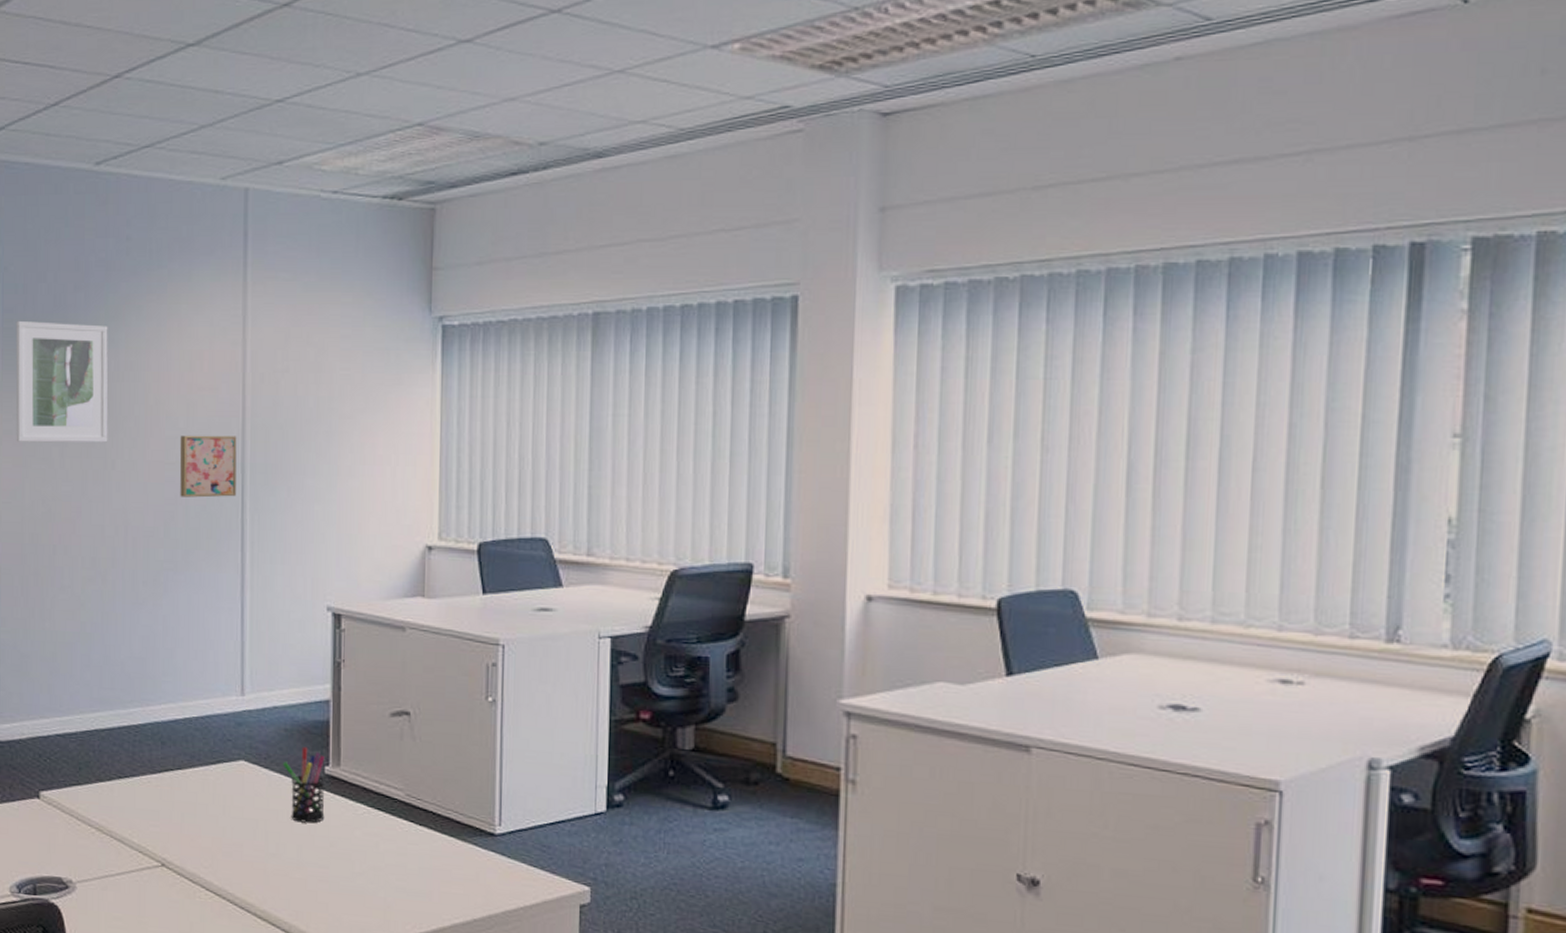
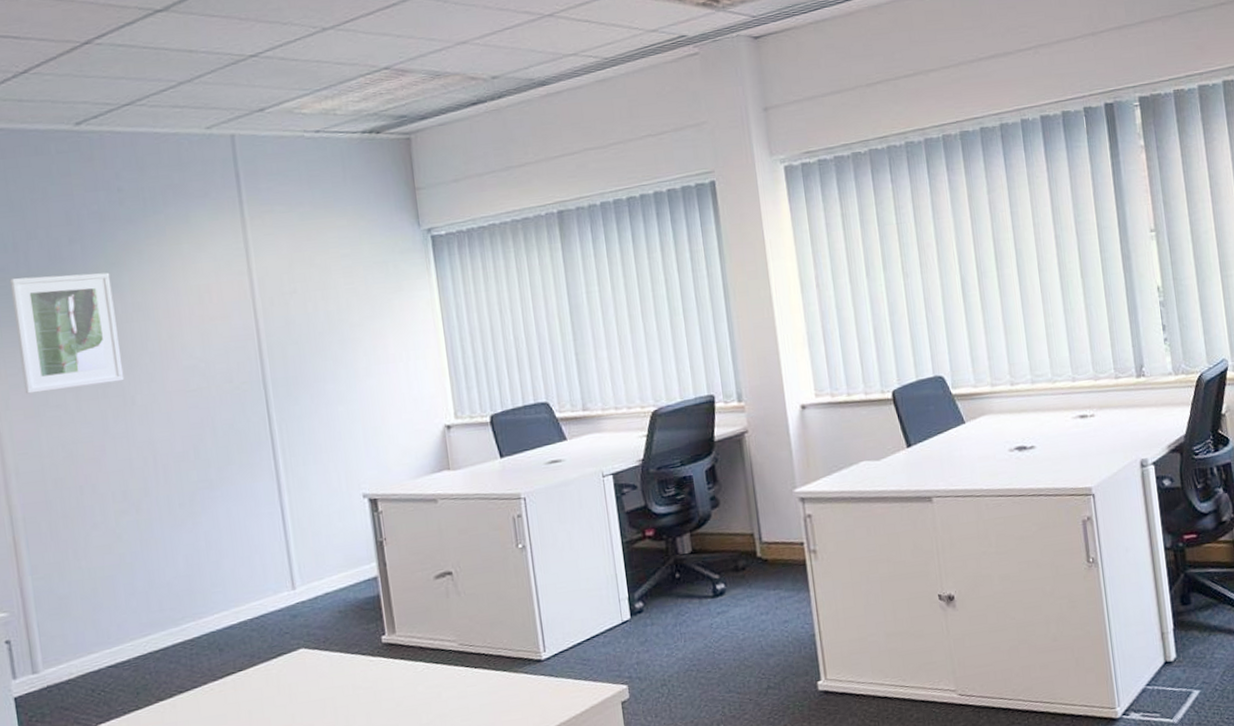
wall art: present [179,435,237,498] -> none [198,356,261,420]
pen holder: present [282,746,325,823] -> none [341,622,388,692]

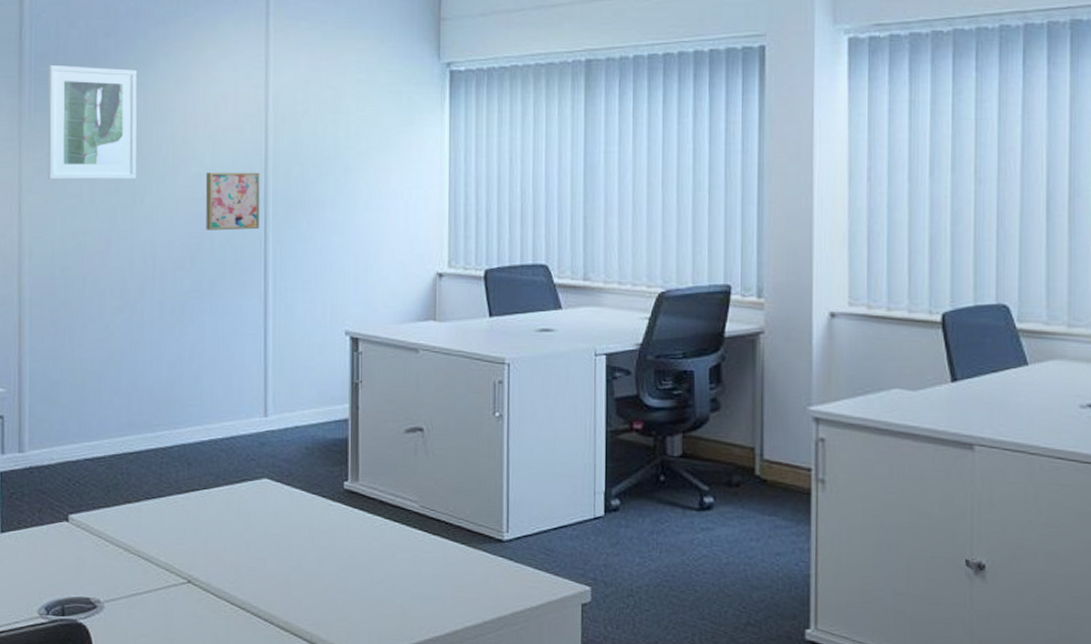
wall art: none [198,356,261,420] -> present [205,172,260,231]

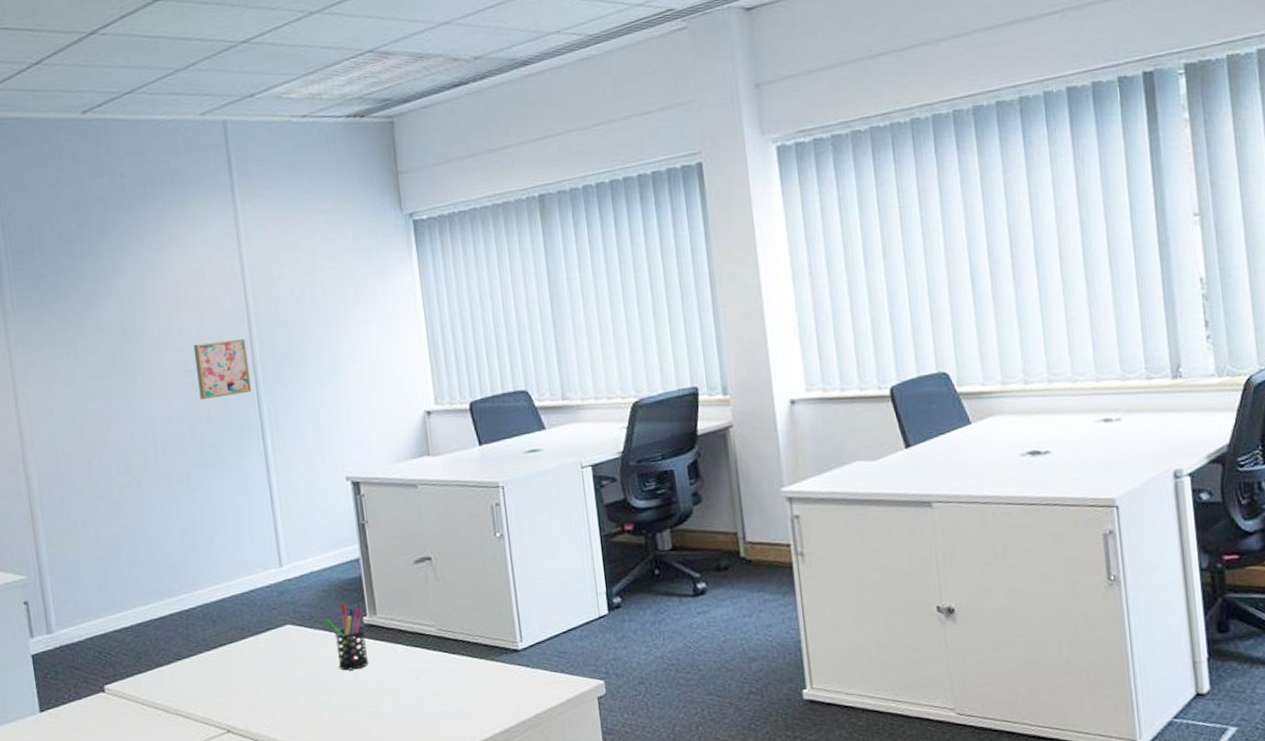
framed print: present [47,64,137,180] -> none [25,256,127,371]
pen holder: none [304,463,345,536] -> present [325,603,369,671]

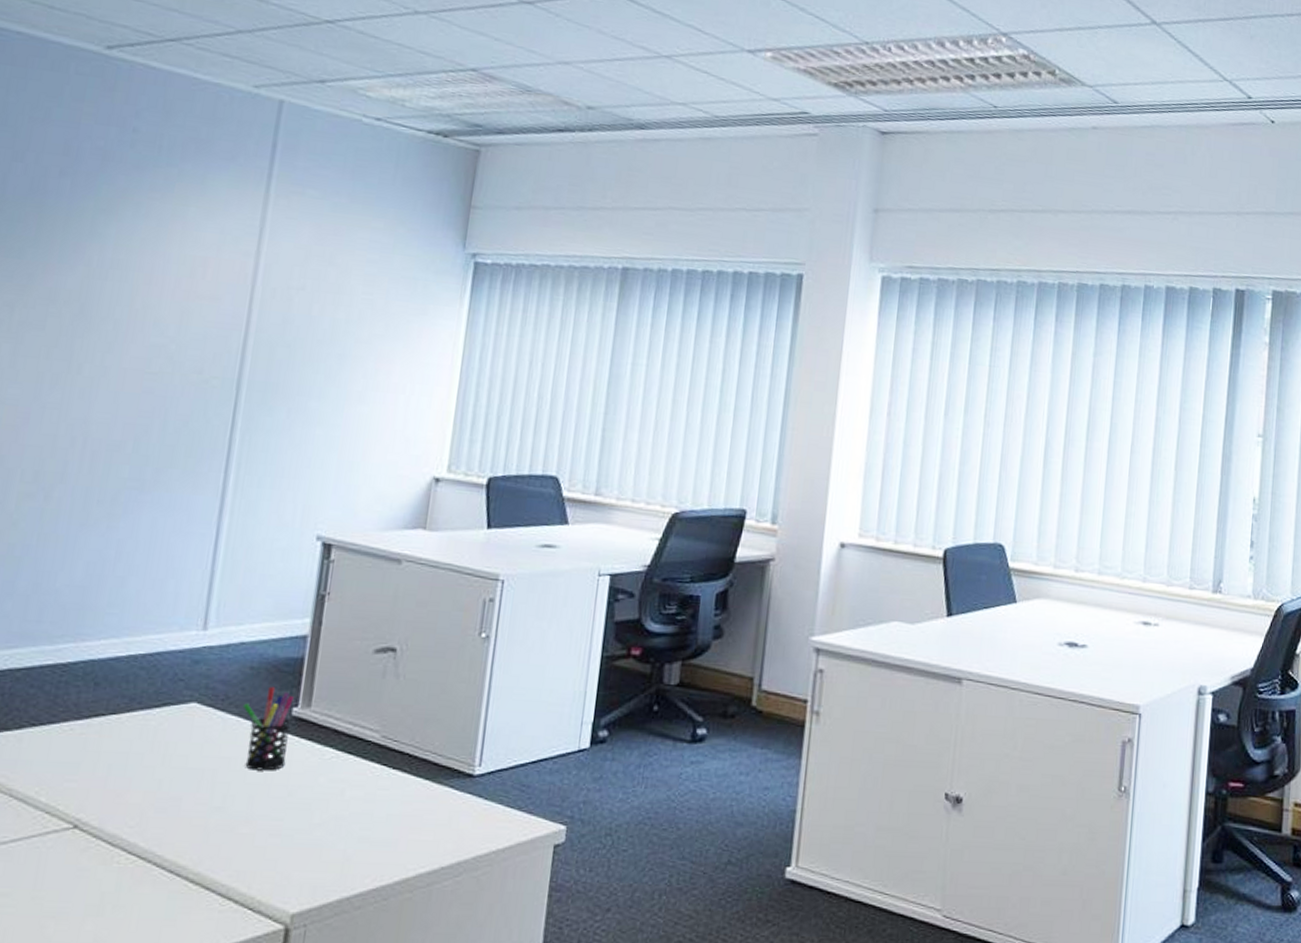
wall art: present [193,338,251,400] -> none [158,343,236,414]

